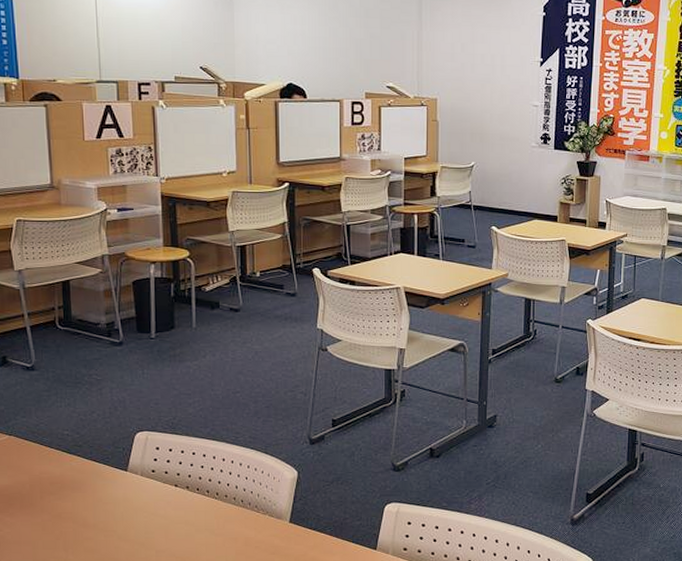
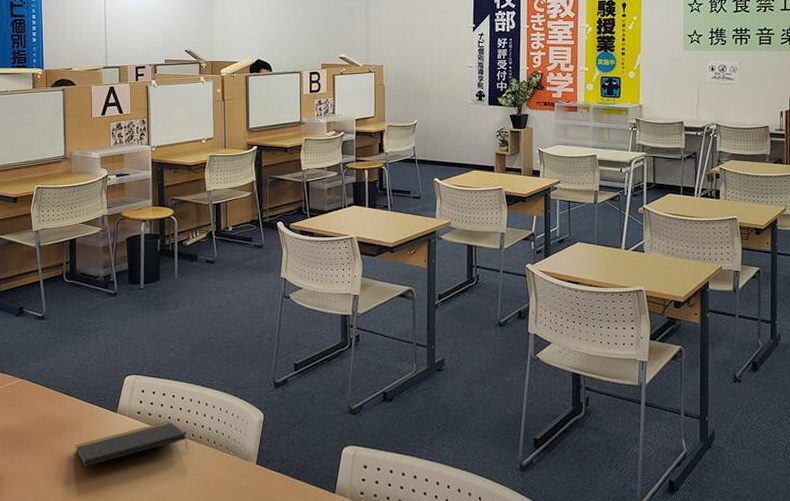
notepad: none [78,479,212,528] -> present [75,421,188,467]

